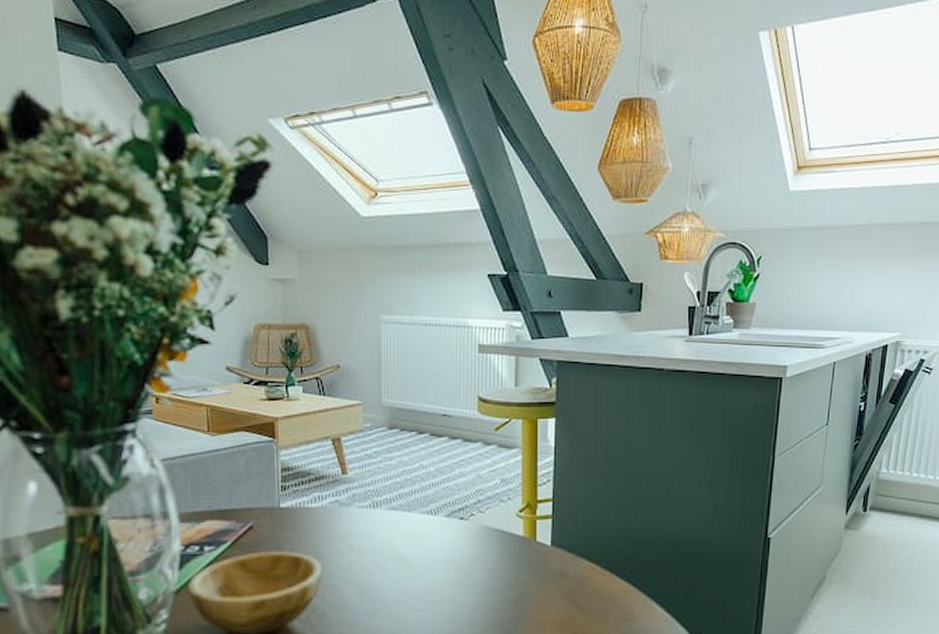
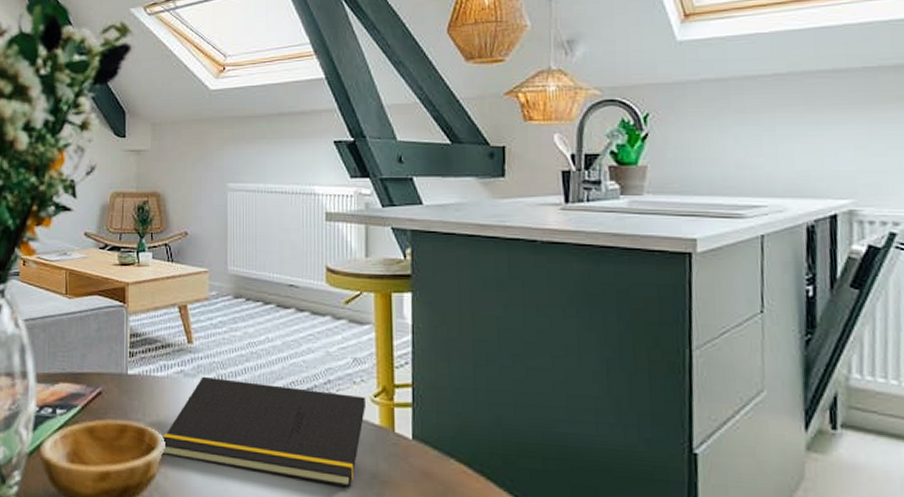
notepad: none [316,504,511,592] -> present [160,376,365,488]

